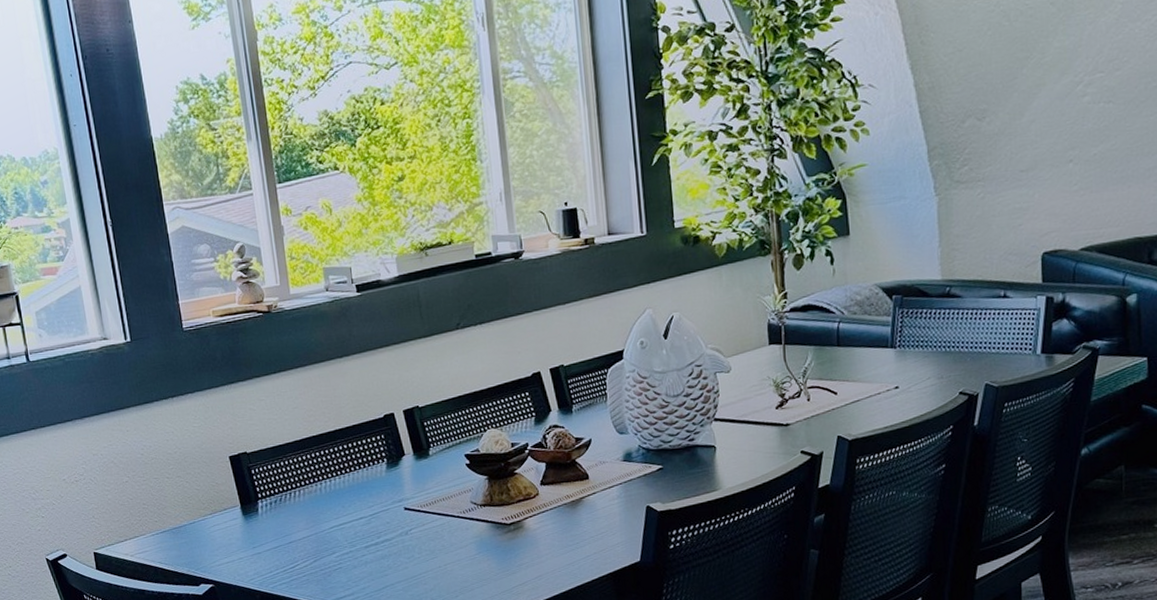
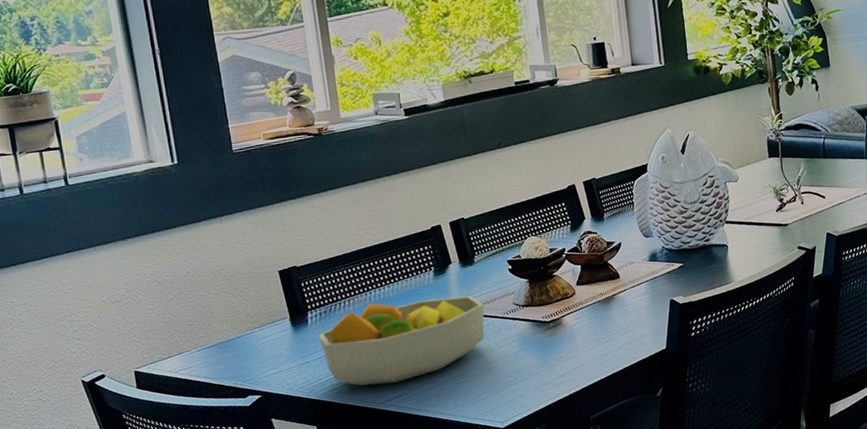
fruit bowl: none [269,492,440,581] -> present [318,296,485,386]

